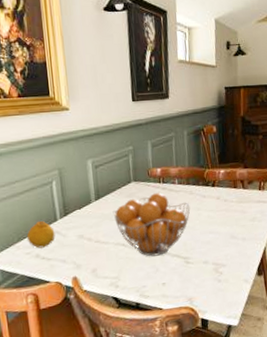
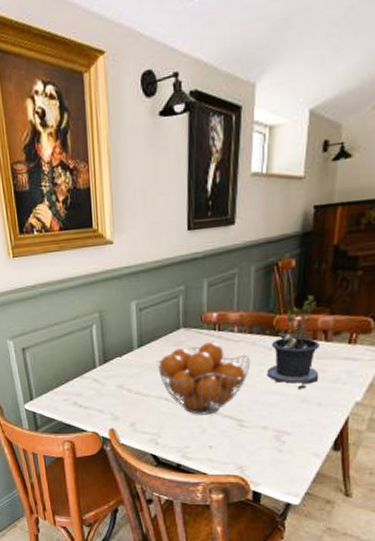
fruit: present [26,221,56,249] -> none [64,368,94,396]
potted plant: none [203,154,242,228] -> present [266,295,319,389]

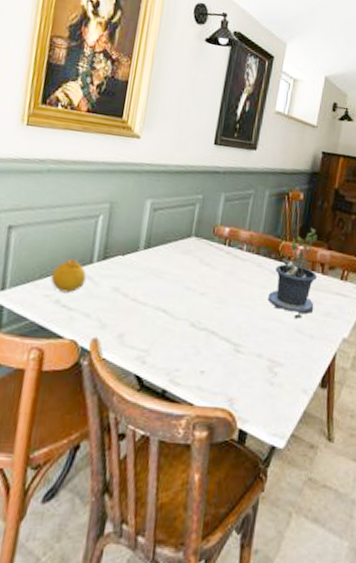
fruit: none [64,368,94,396] -> present [50,260,87,293]
fruit basket: present [156,342,251,415] -> none [161,256,255,335]

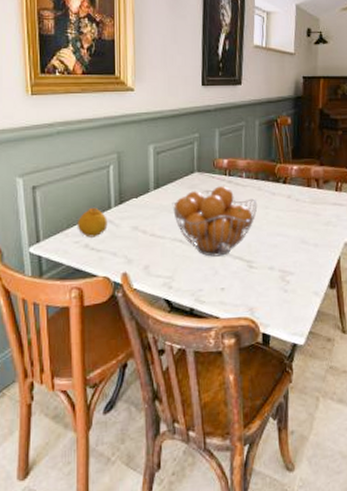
fruit basket: none [161,256,255,335] -> present [172,186,258,257]
potted plant: present [267,228,318,318] -> none [271,148,315,231]

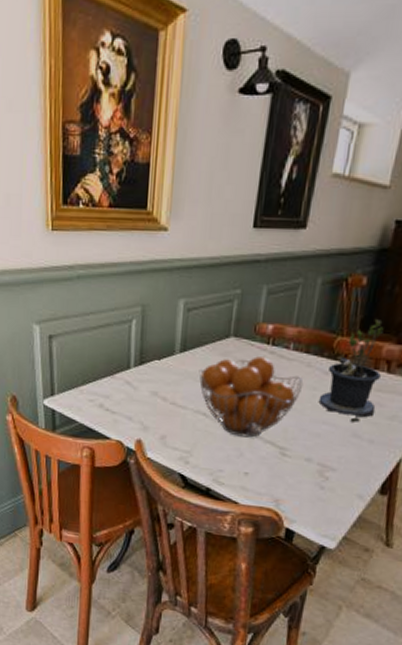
fruit: present [77,208,108,238] -> none [92,366,125,398]
potted plant: none [271,148,315,231] -> present [318,319,384,422]

